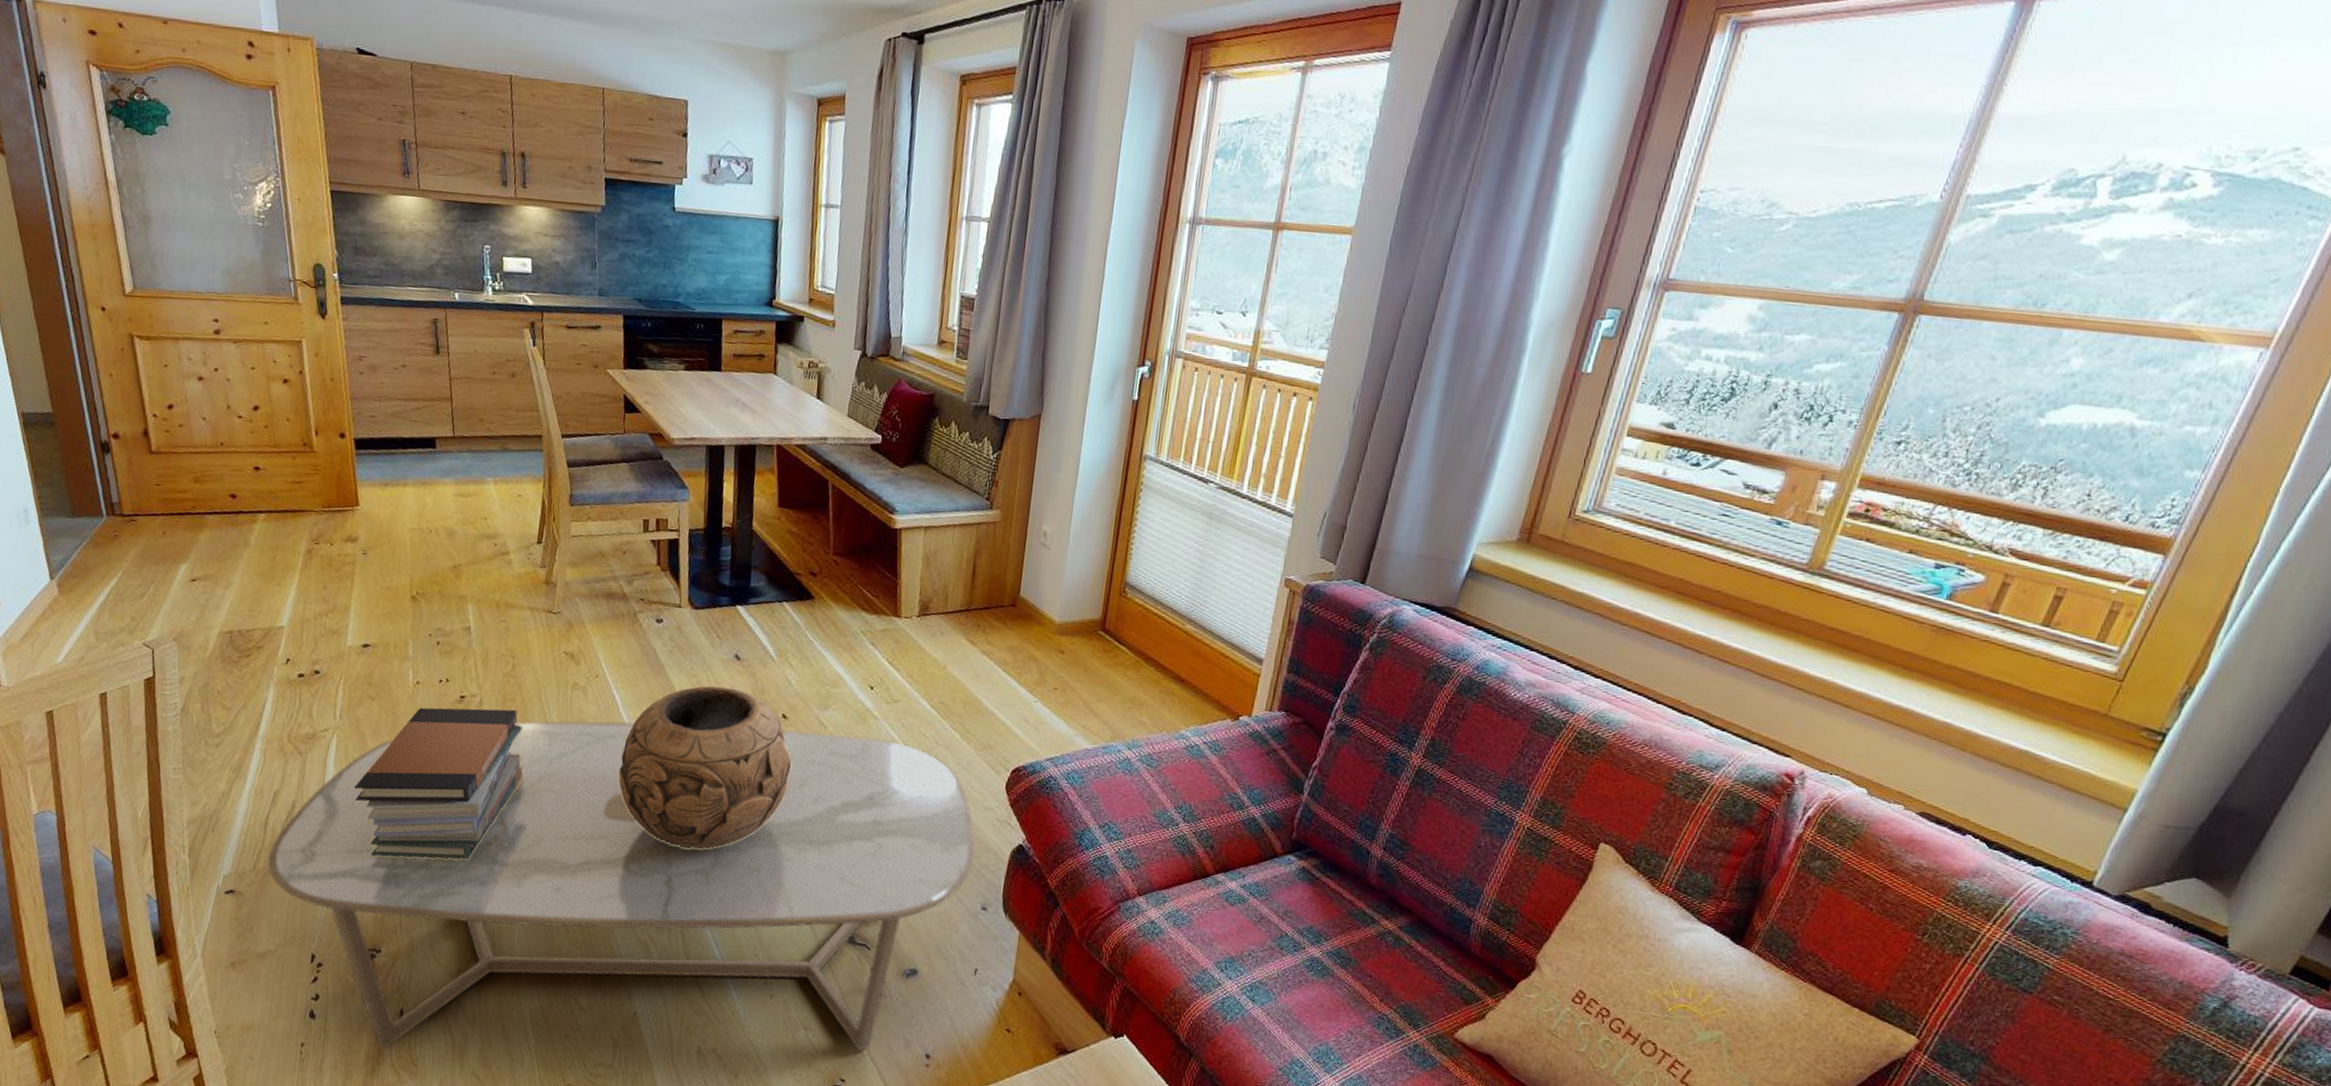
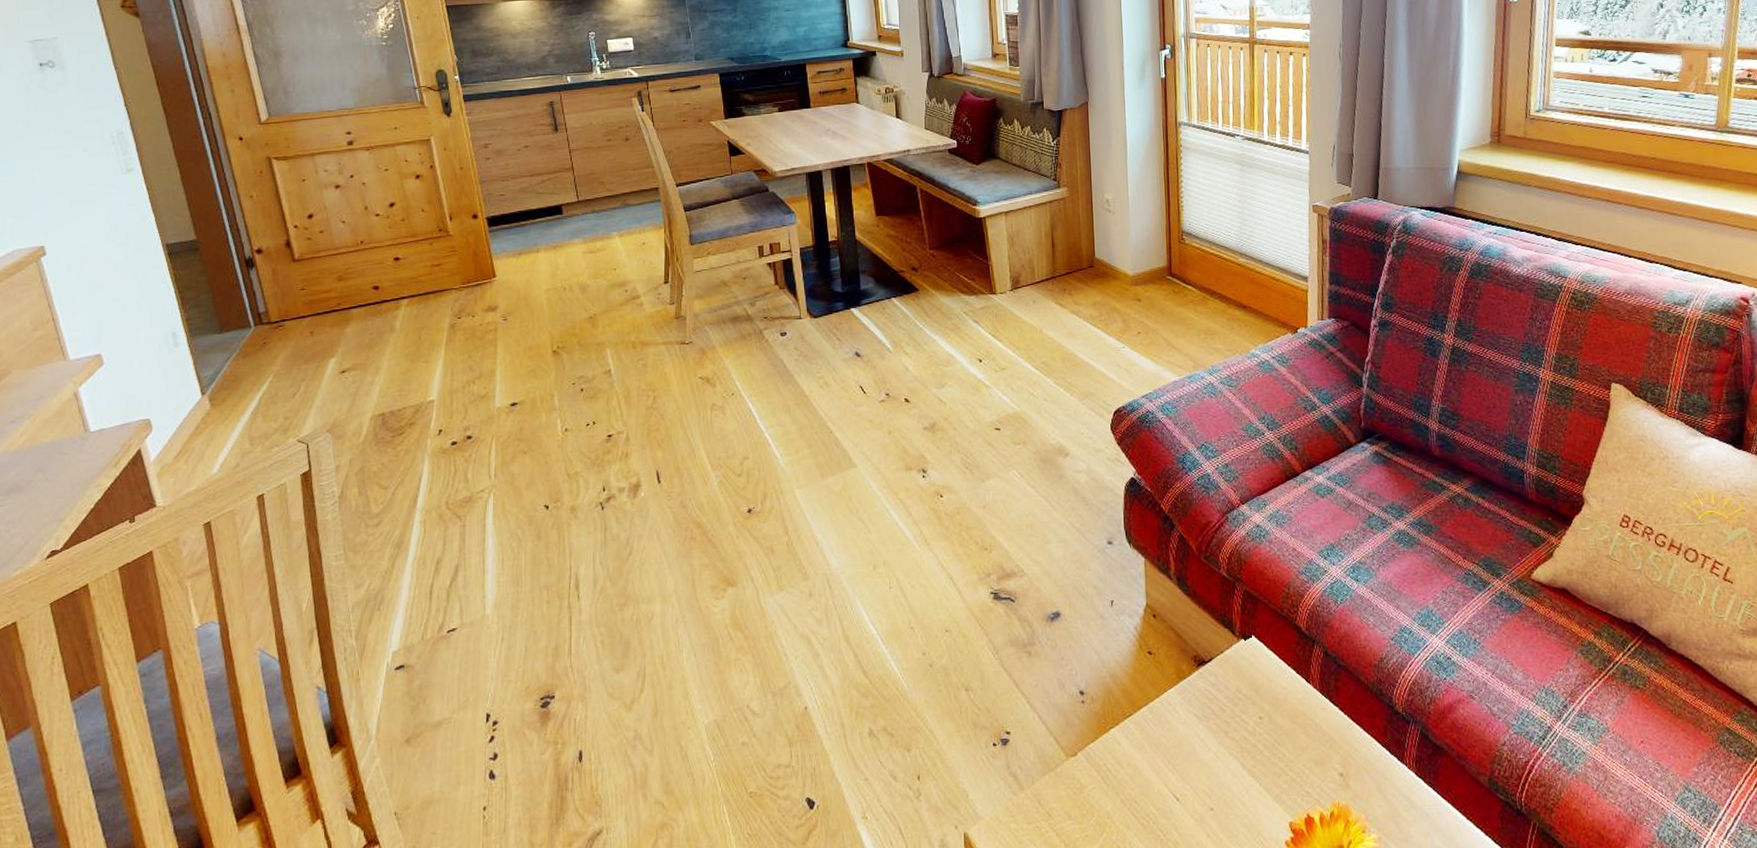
coffee table: present [267,720,976,1052] -> none [435,405,1094,795]
book stack: present [353,707,524,860] -> none [514,439,675,604]
decorative bowl: present [618,686,792,849] -> none [763,383,920,539]

